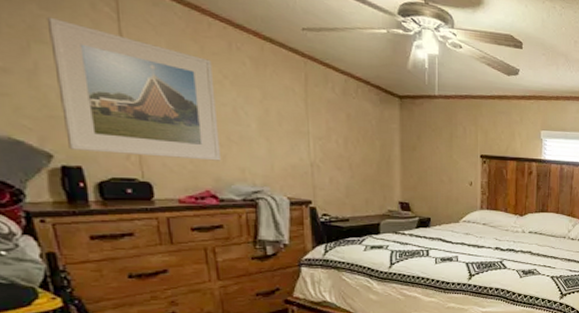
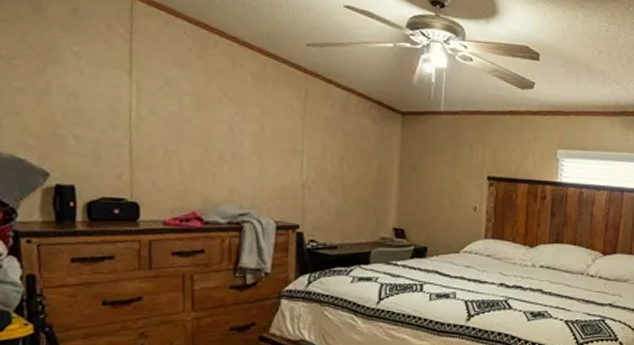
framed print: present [46,16,220,161] -> none [65,38,214,181]

